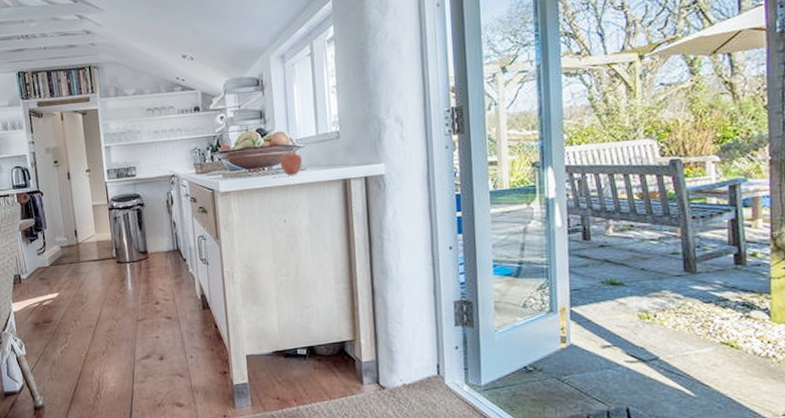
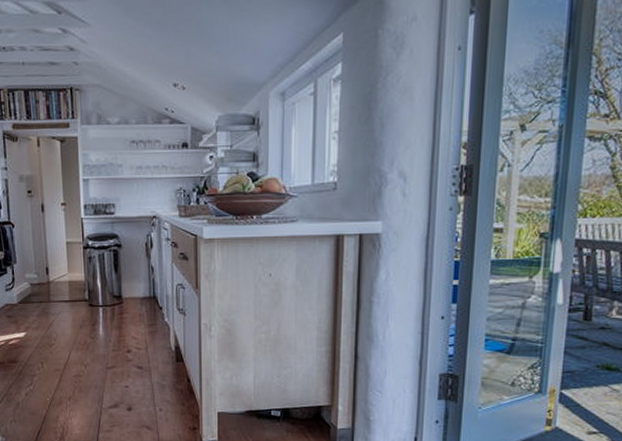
fruit: present [279,148,303,176] -> none [270,197,295,226]

